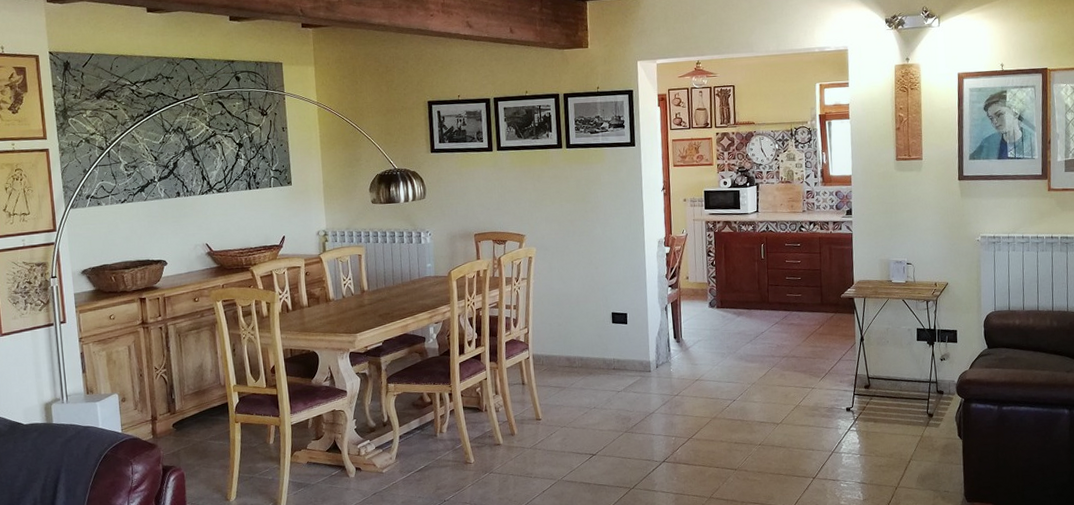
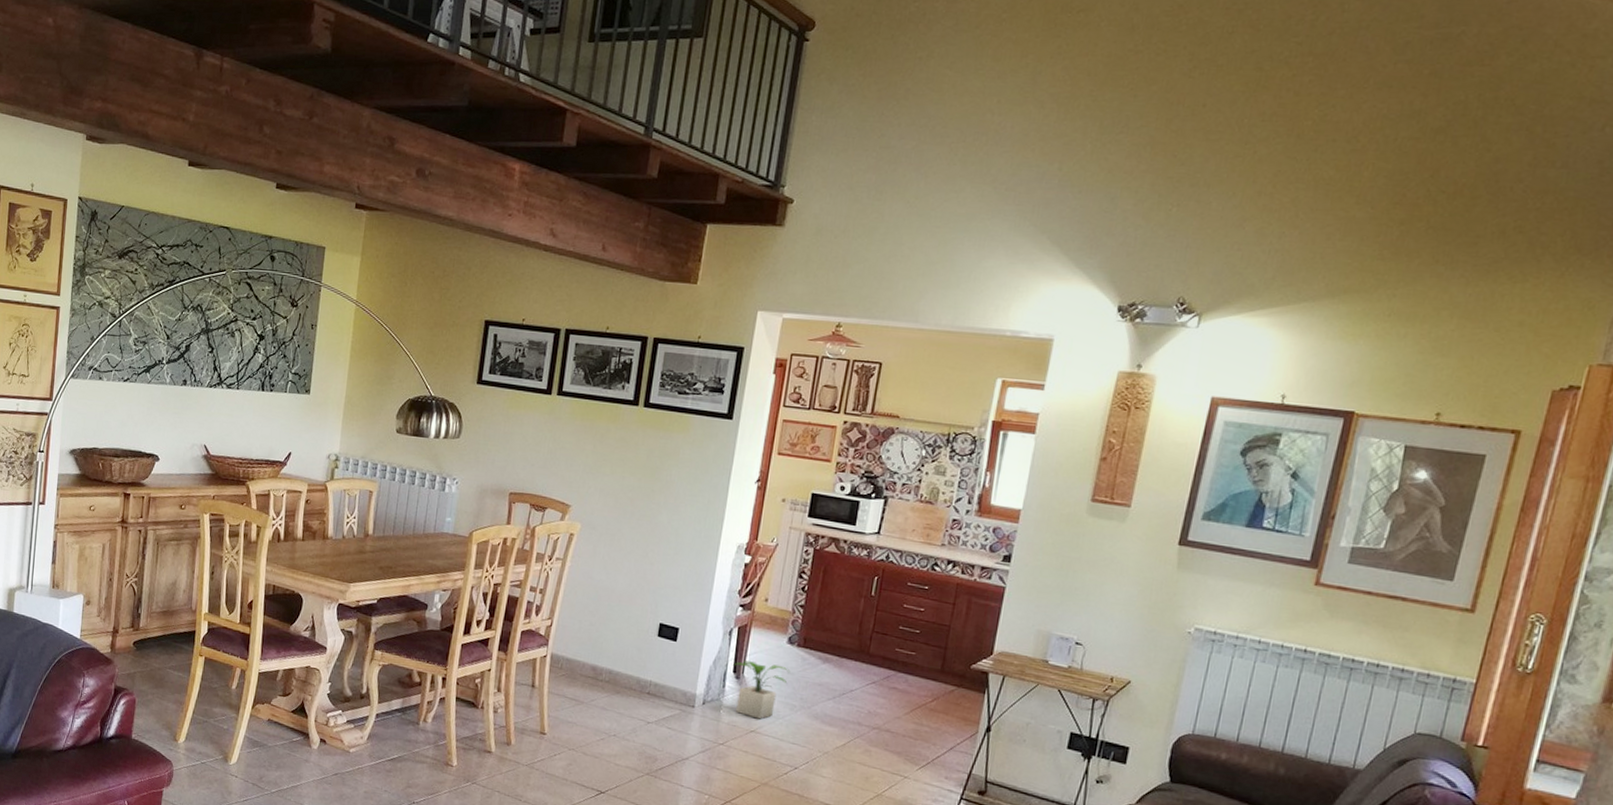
potted plant: none [672,325,716,370] -> present [732,660,791,720]

